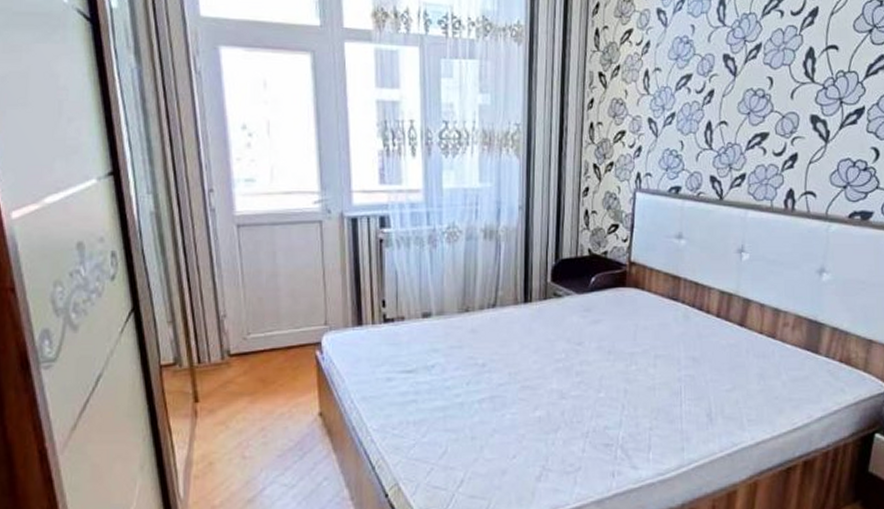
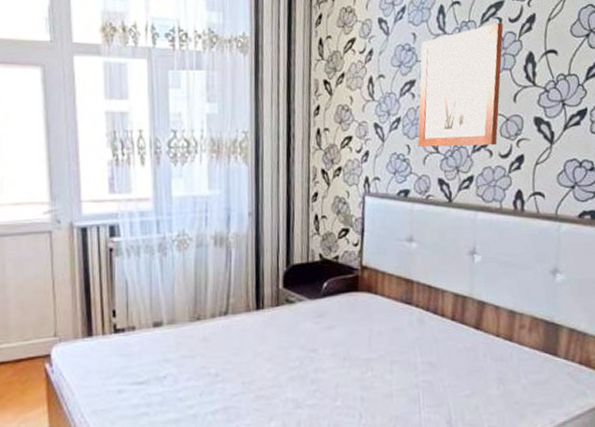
wall art: none [691,15,785,144] -> present [417,22,504,147]

